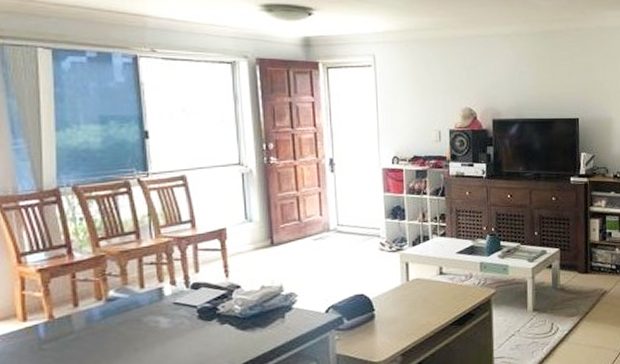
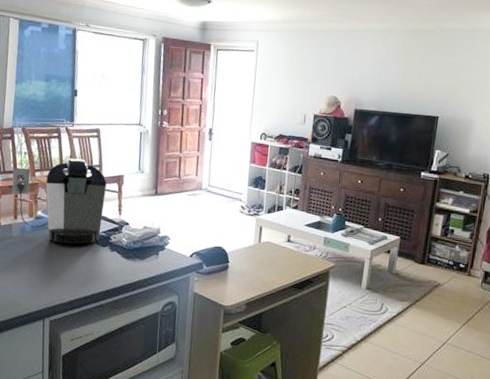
coffee maker: none [63,215,204,327] -> present [11,158,107,245]

